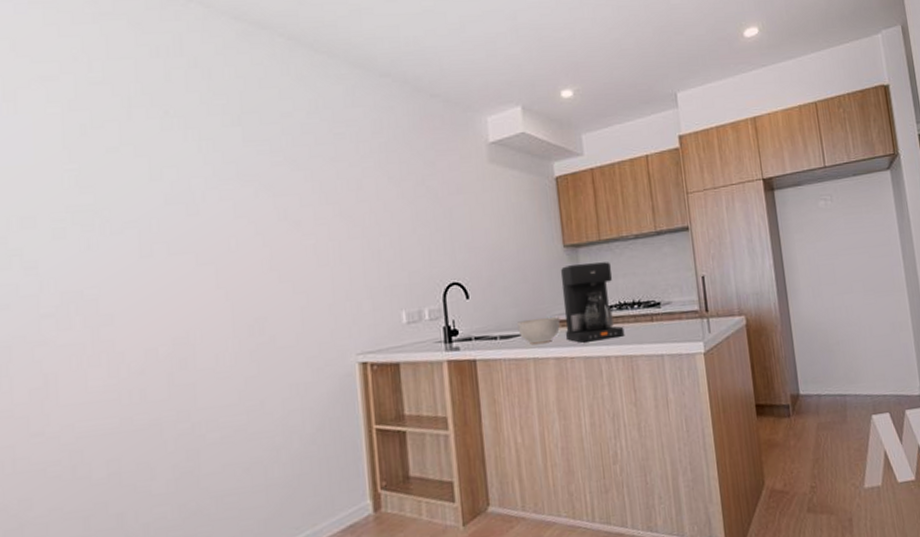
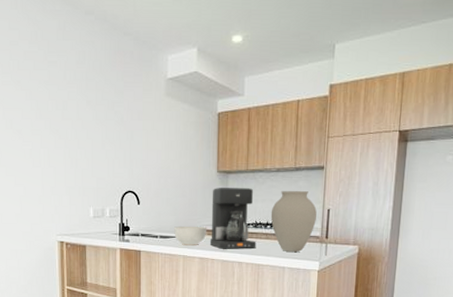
vase: none [635,257,691,335] -> present [270,190,317,252]

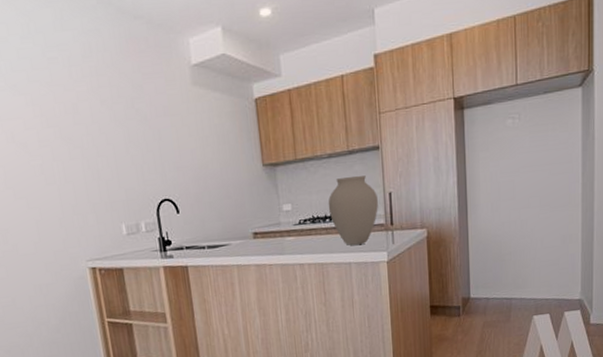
bowl: present [174,226,207,246] -> none [222,229,260,254]
coffee maker: present [210,188,257,250] -> none [259,179,317,252]

